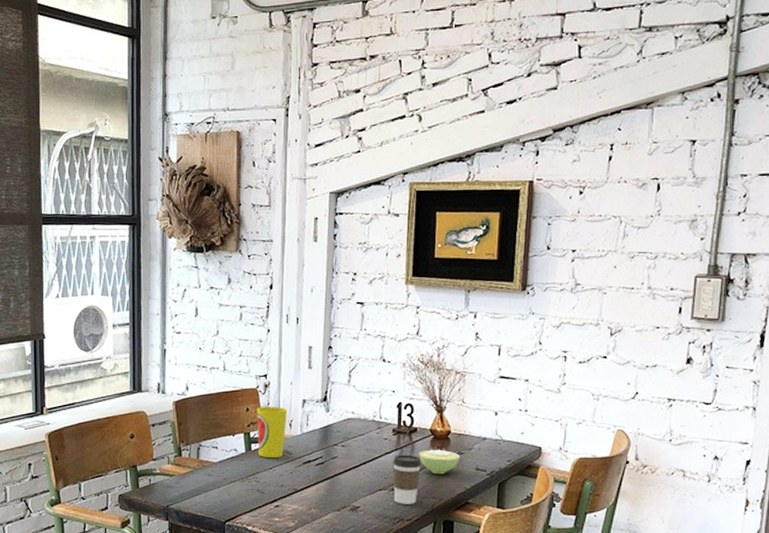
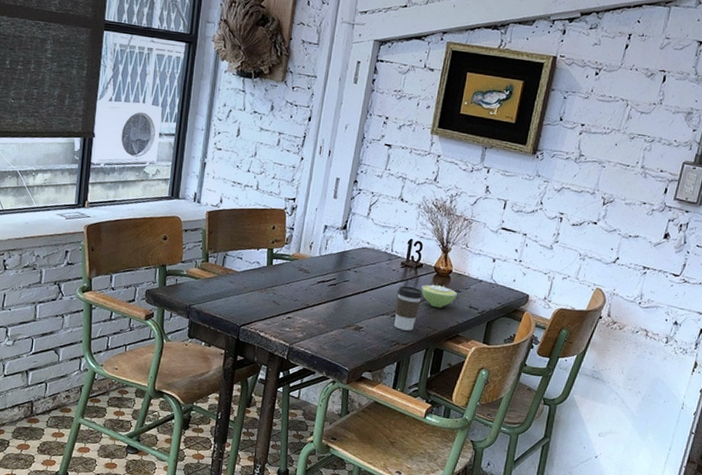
cup: present [256,406,288,459] -> none [279,226,310,275]

